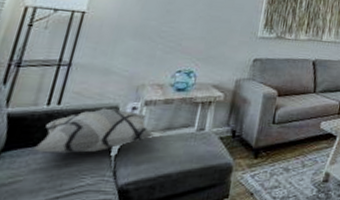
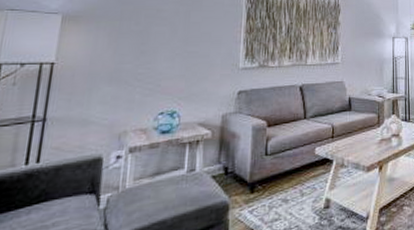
decorative pillow: present [32,108,154,154] -> none [15,159,143,216]

